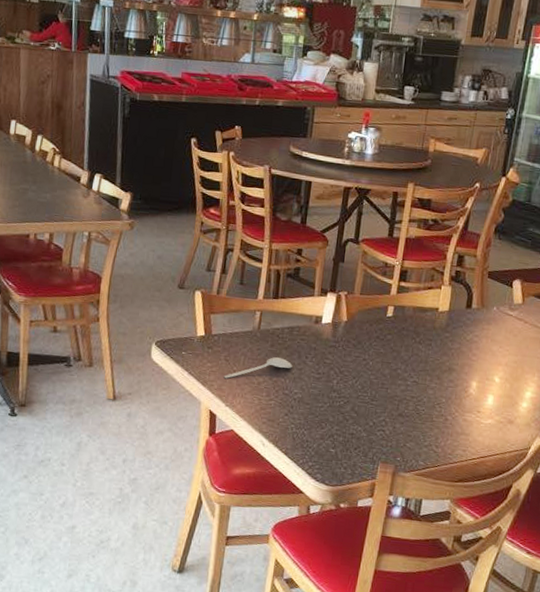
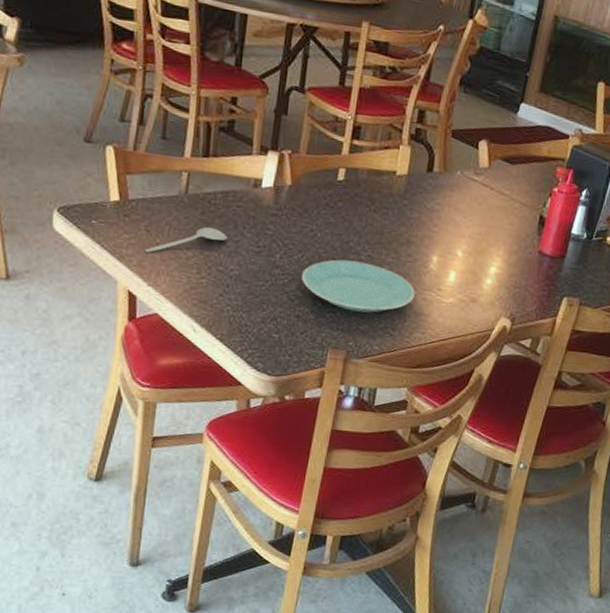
plate: none [355,385,457,432] -> present [301,259,415,313]

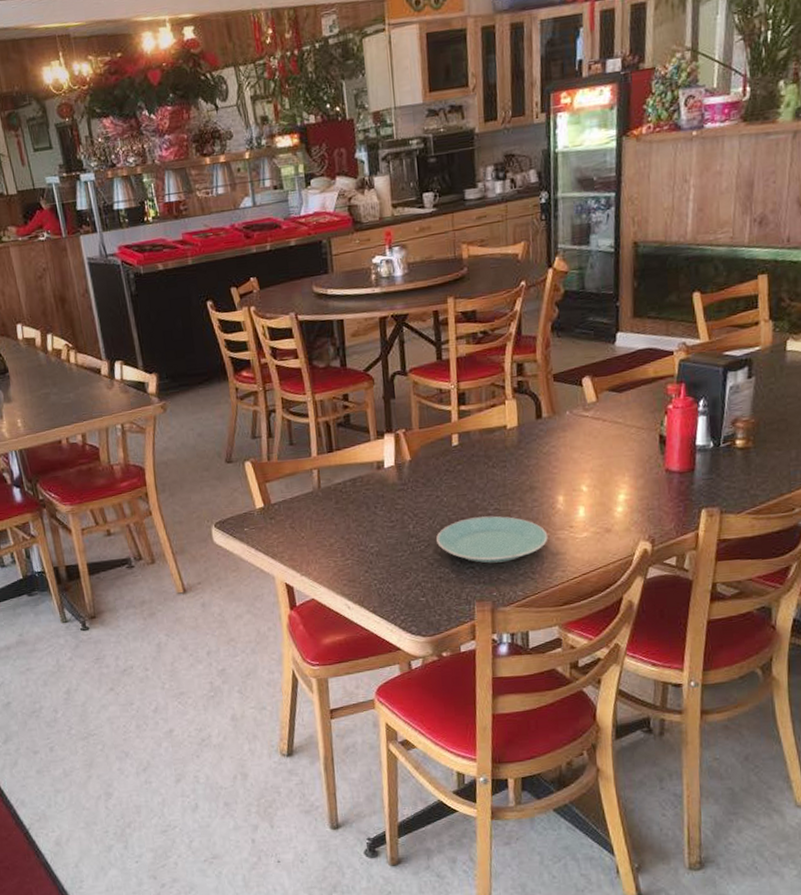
spoon: present [144,227,228,253] -> none [293,513,363,547]

